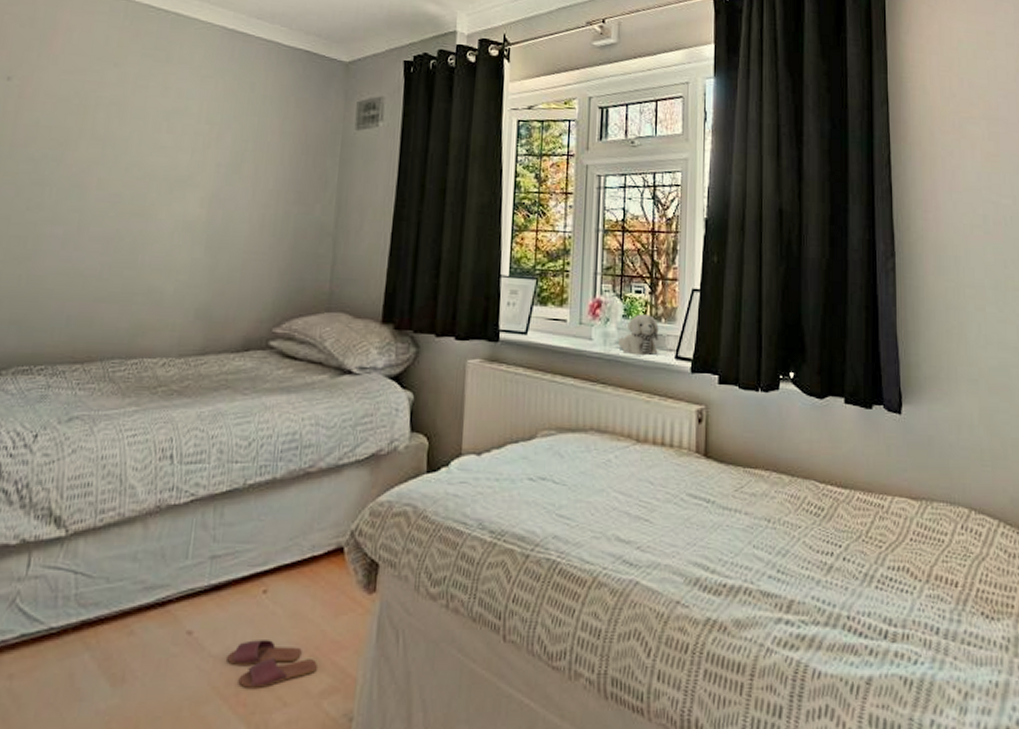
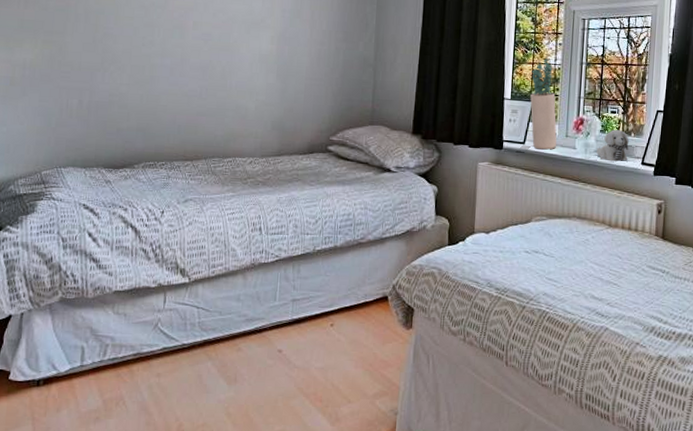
slippers: present [227,640,317,688] -> none [307,358,371,390]
vase: none [534,222,569,343] -> present [530,56,557,151]

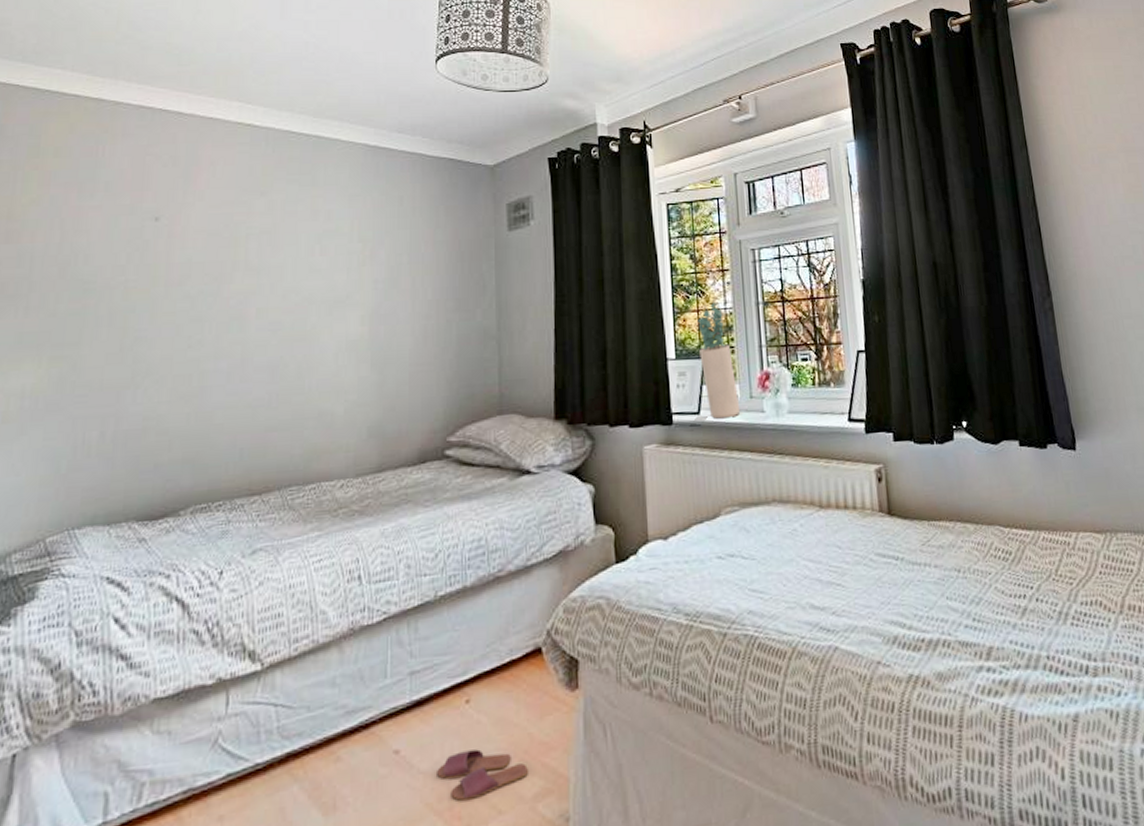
slippers: none [307,358,371,390] -> present [437,749,528,801]
plush toy: present [596,129,629,162] -> none [790,381,831,423]

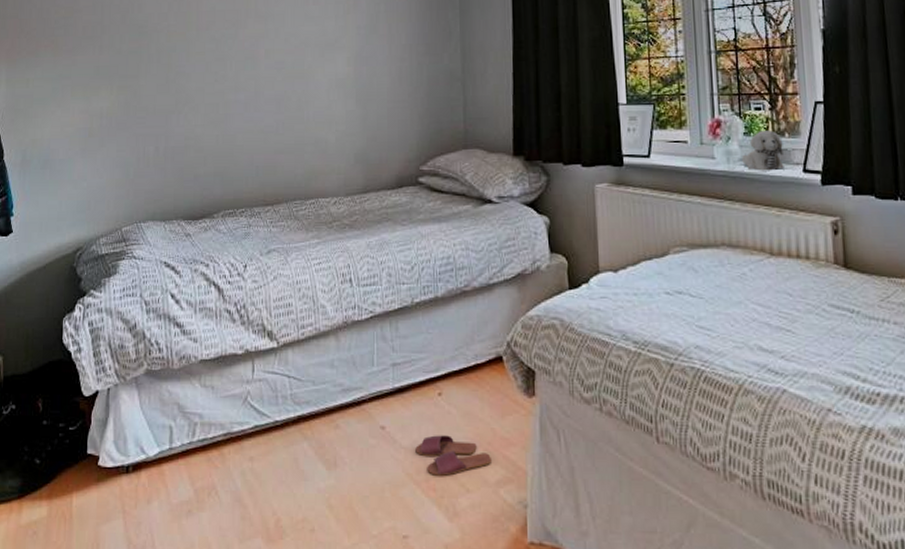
vase: present [698,300,741,420] -> none [649,48,691,164]
plush toy: none [790,381,831,423] -> present [742,130,784,171]

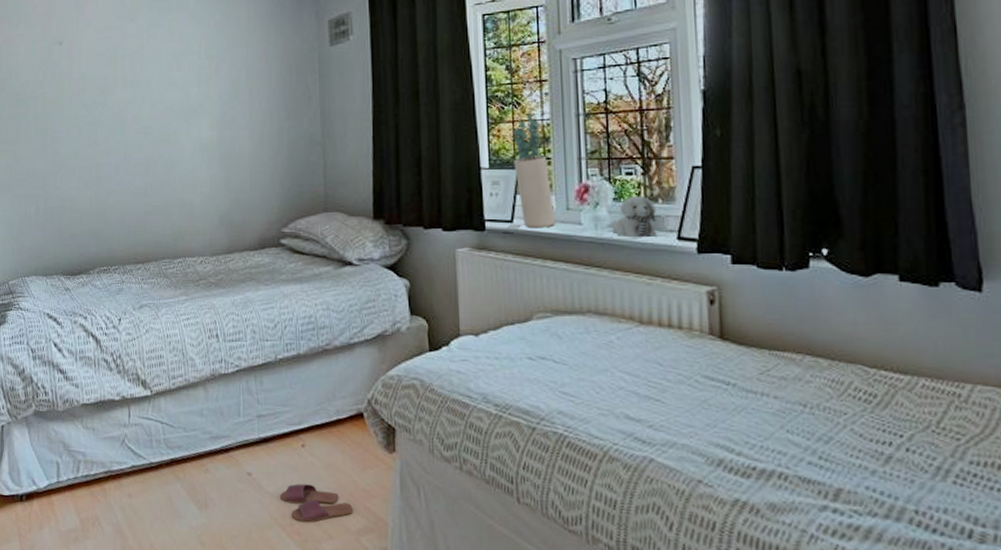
vase: none [649,48,691,164] -> present [513,111,556,229]

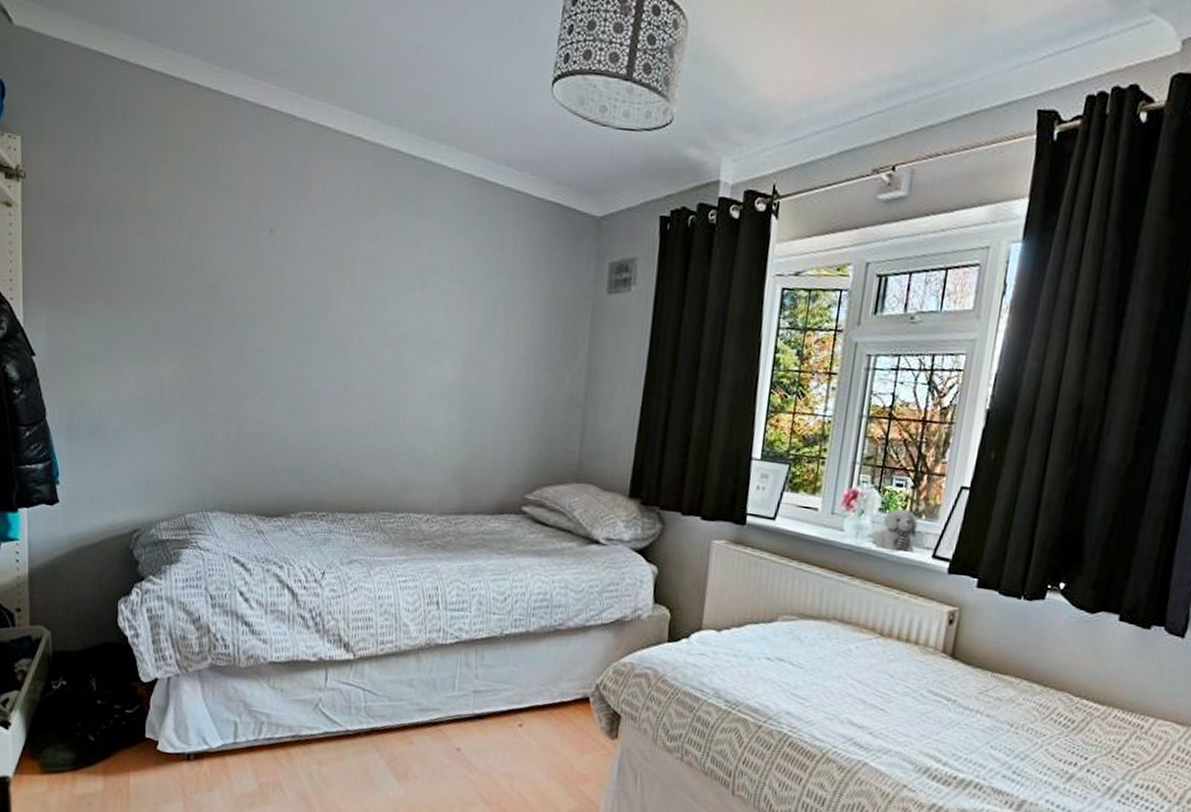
slippers: present [280,483,353,522] -> none [490,762,566,801]
vase: present [513,111,556,229] -> none [785,404,821,531]

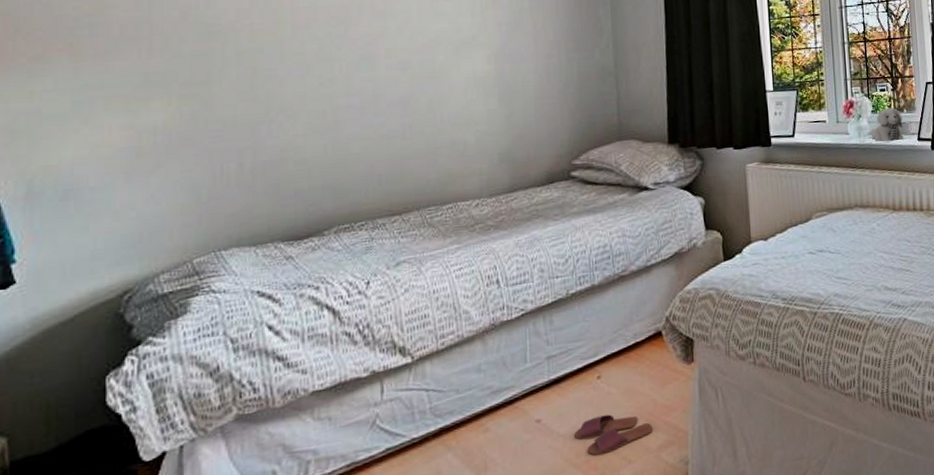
slippers: none [490,762,566,801] -> present [574,414,653,455]

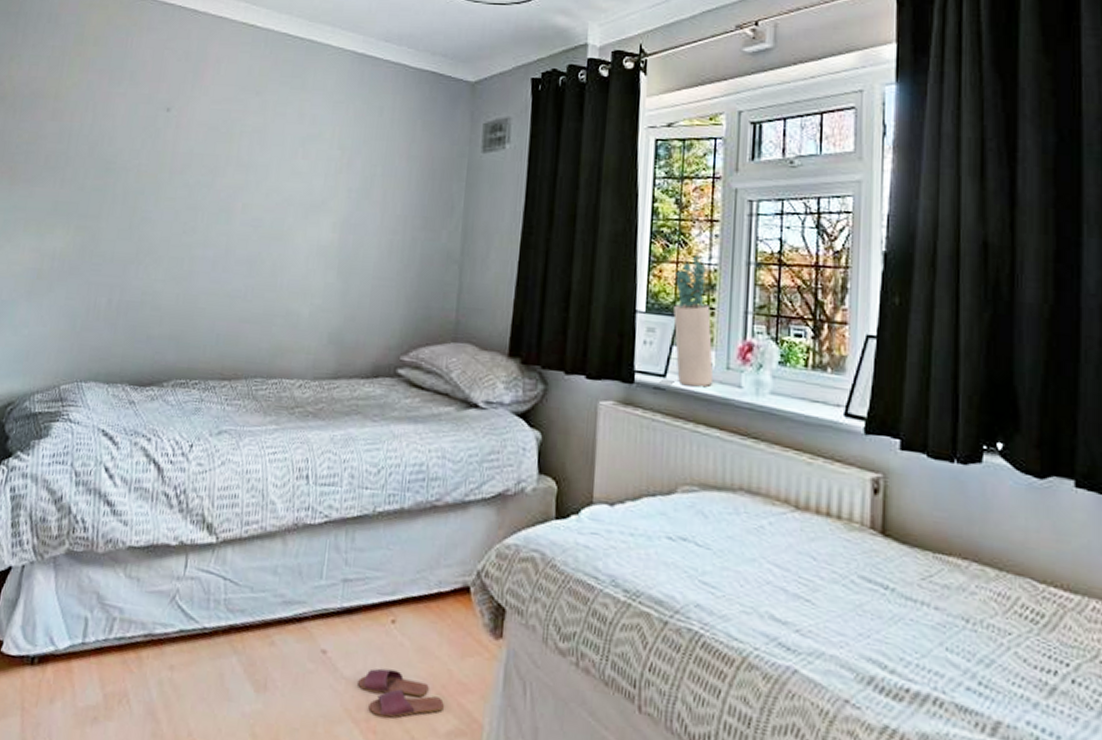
vase: none [792,40,829,142] -> present [673,253,714,389]
plush toy: present [870,108,904,142] -> none [773,361,824,411]

